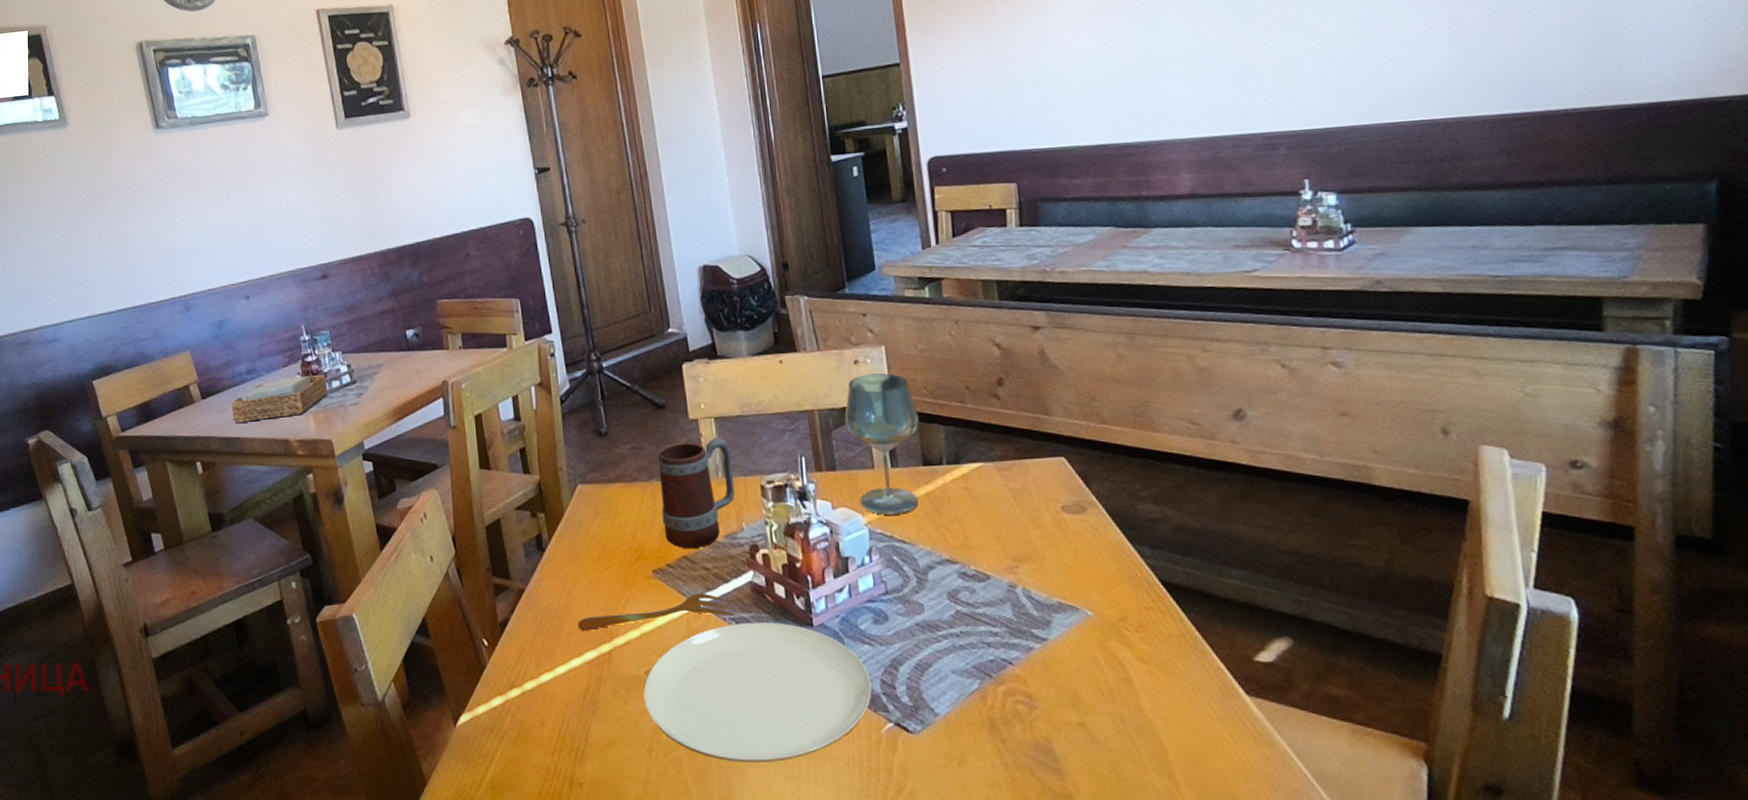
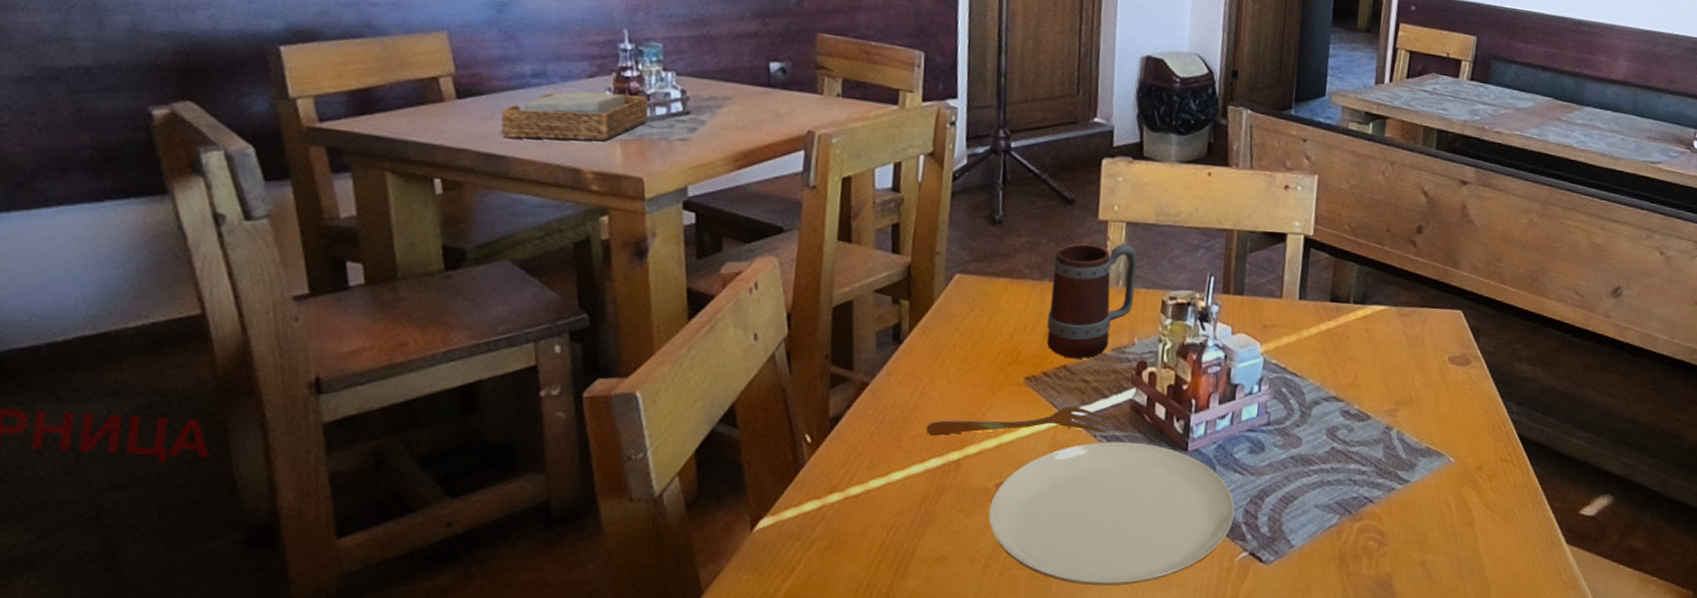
wine glass: present [844,373,920,515] -> none [1261,201,1337,348]

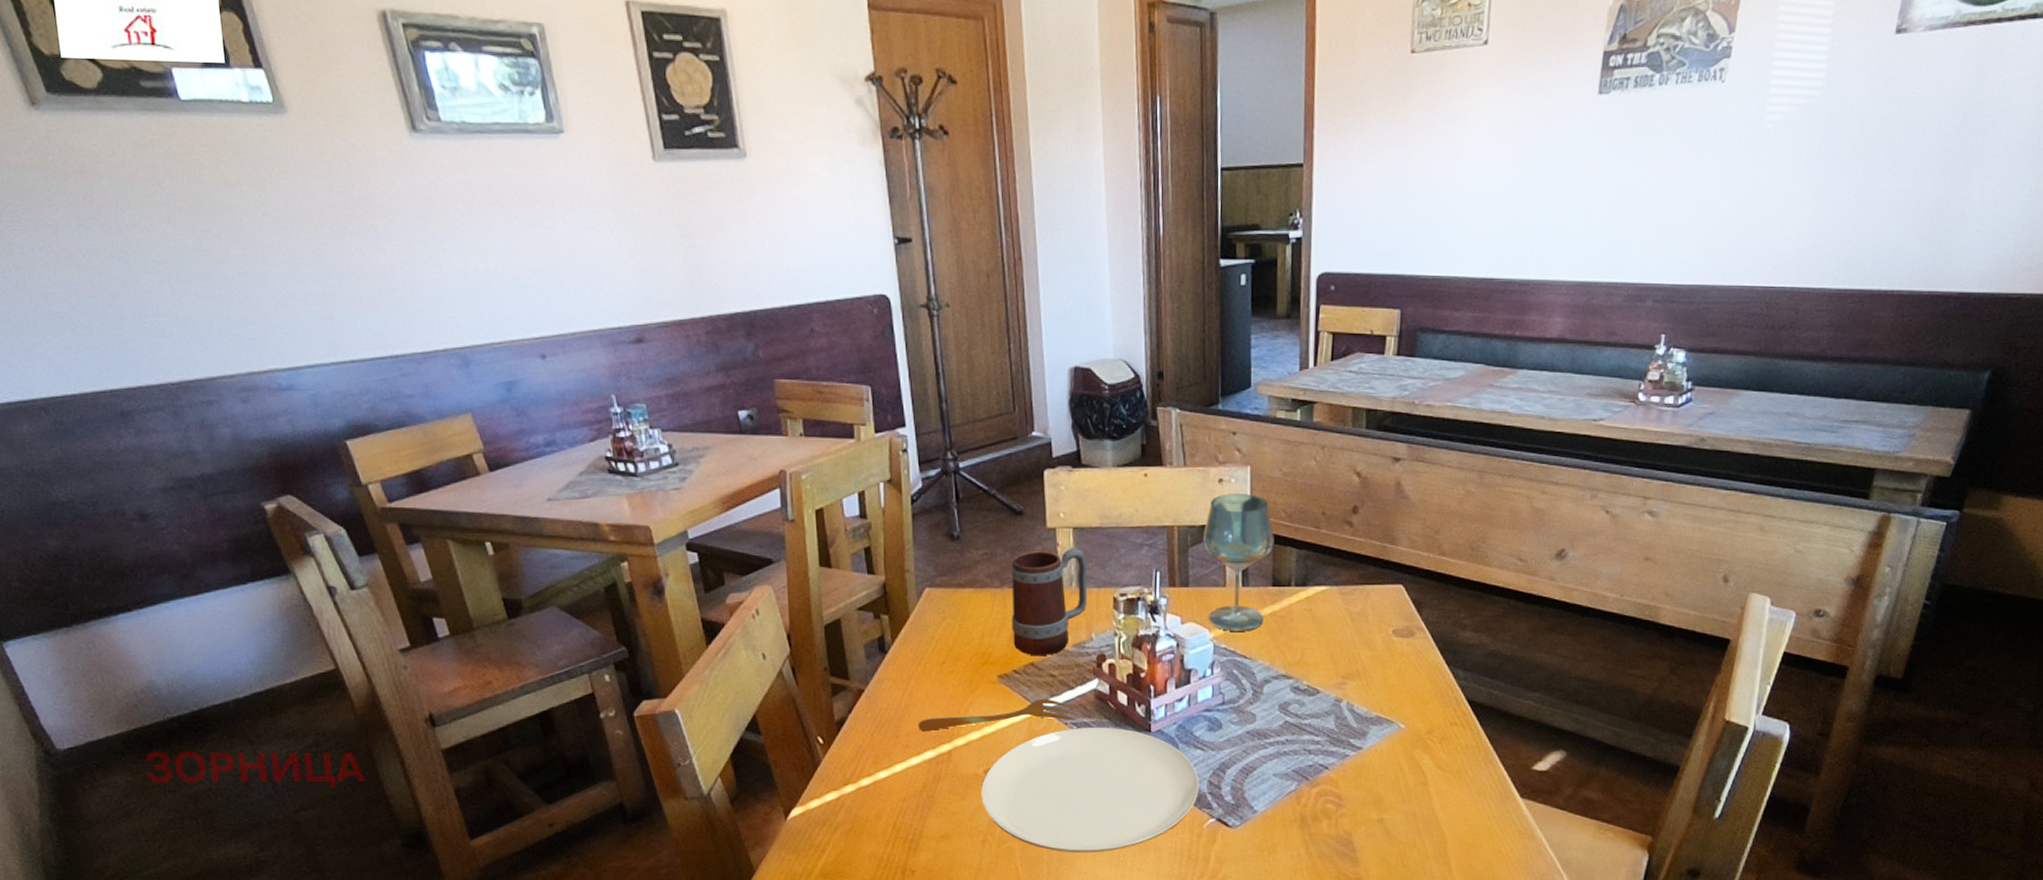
napkin holder: present [500,91,650,142] -> none [526,452,646,501]
wine glass: none [1261,201,1337,348] -> present [1202,494,1274,631]

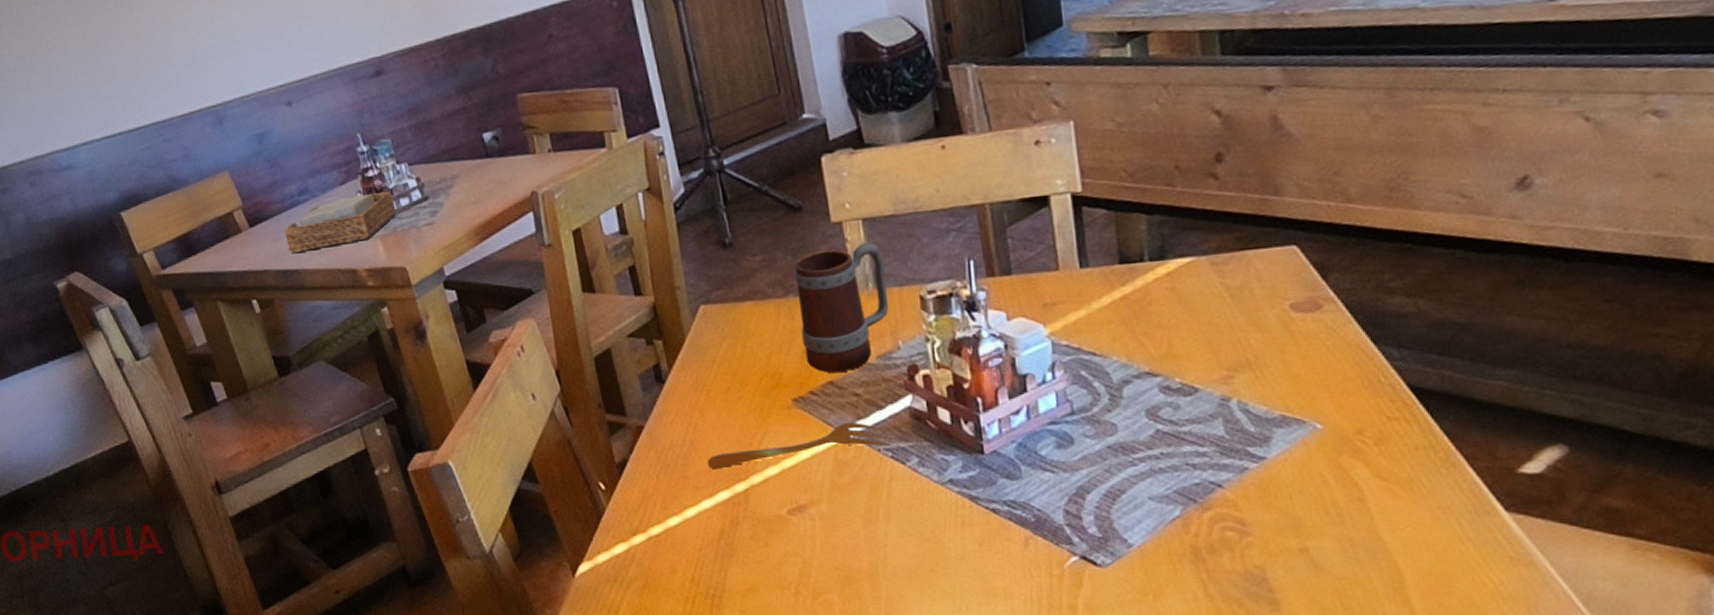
napkin holder: none [526,452,646,501] -> present [284,191,397,253]
plate: present [981,726,1199,854] -> none [786,451,1054,605]
wine glass: present [1202,494,1274,631] -> none [1021,154,1116,324]

